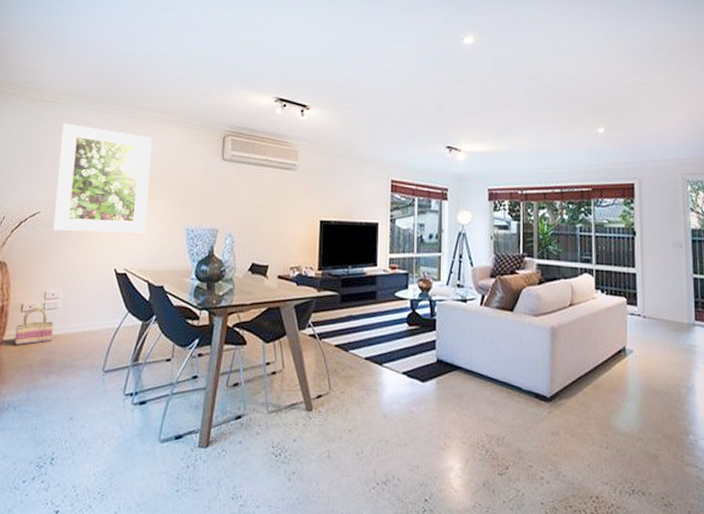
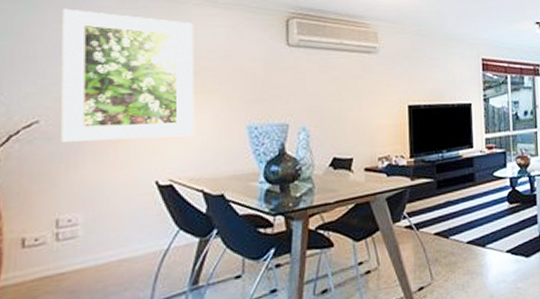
basket: present [14,307,54,345] -> none [16,238,75,289]

